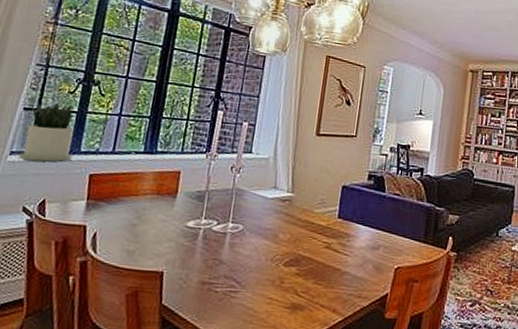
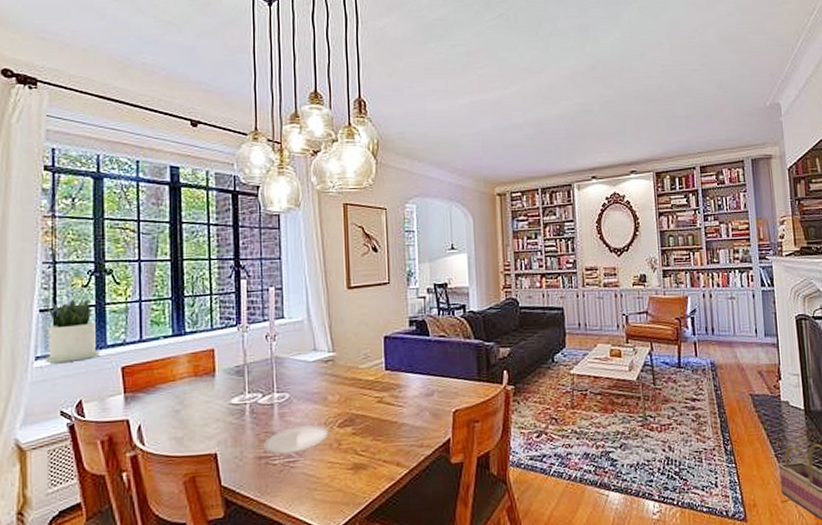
plate: none [209,258,273,284] -> present [264,425,328,454]

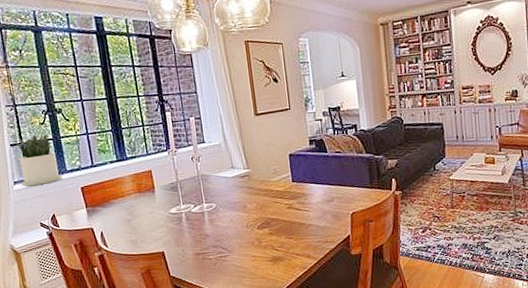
plate: present [264,425,328,454] -> none [200,228,250,251]

